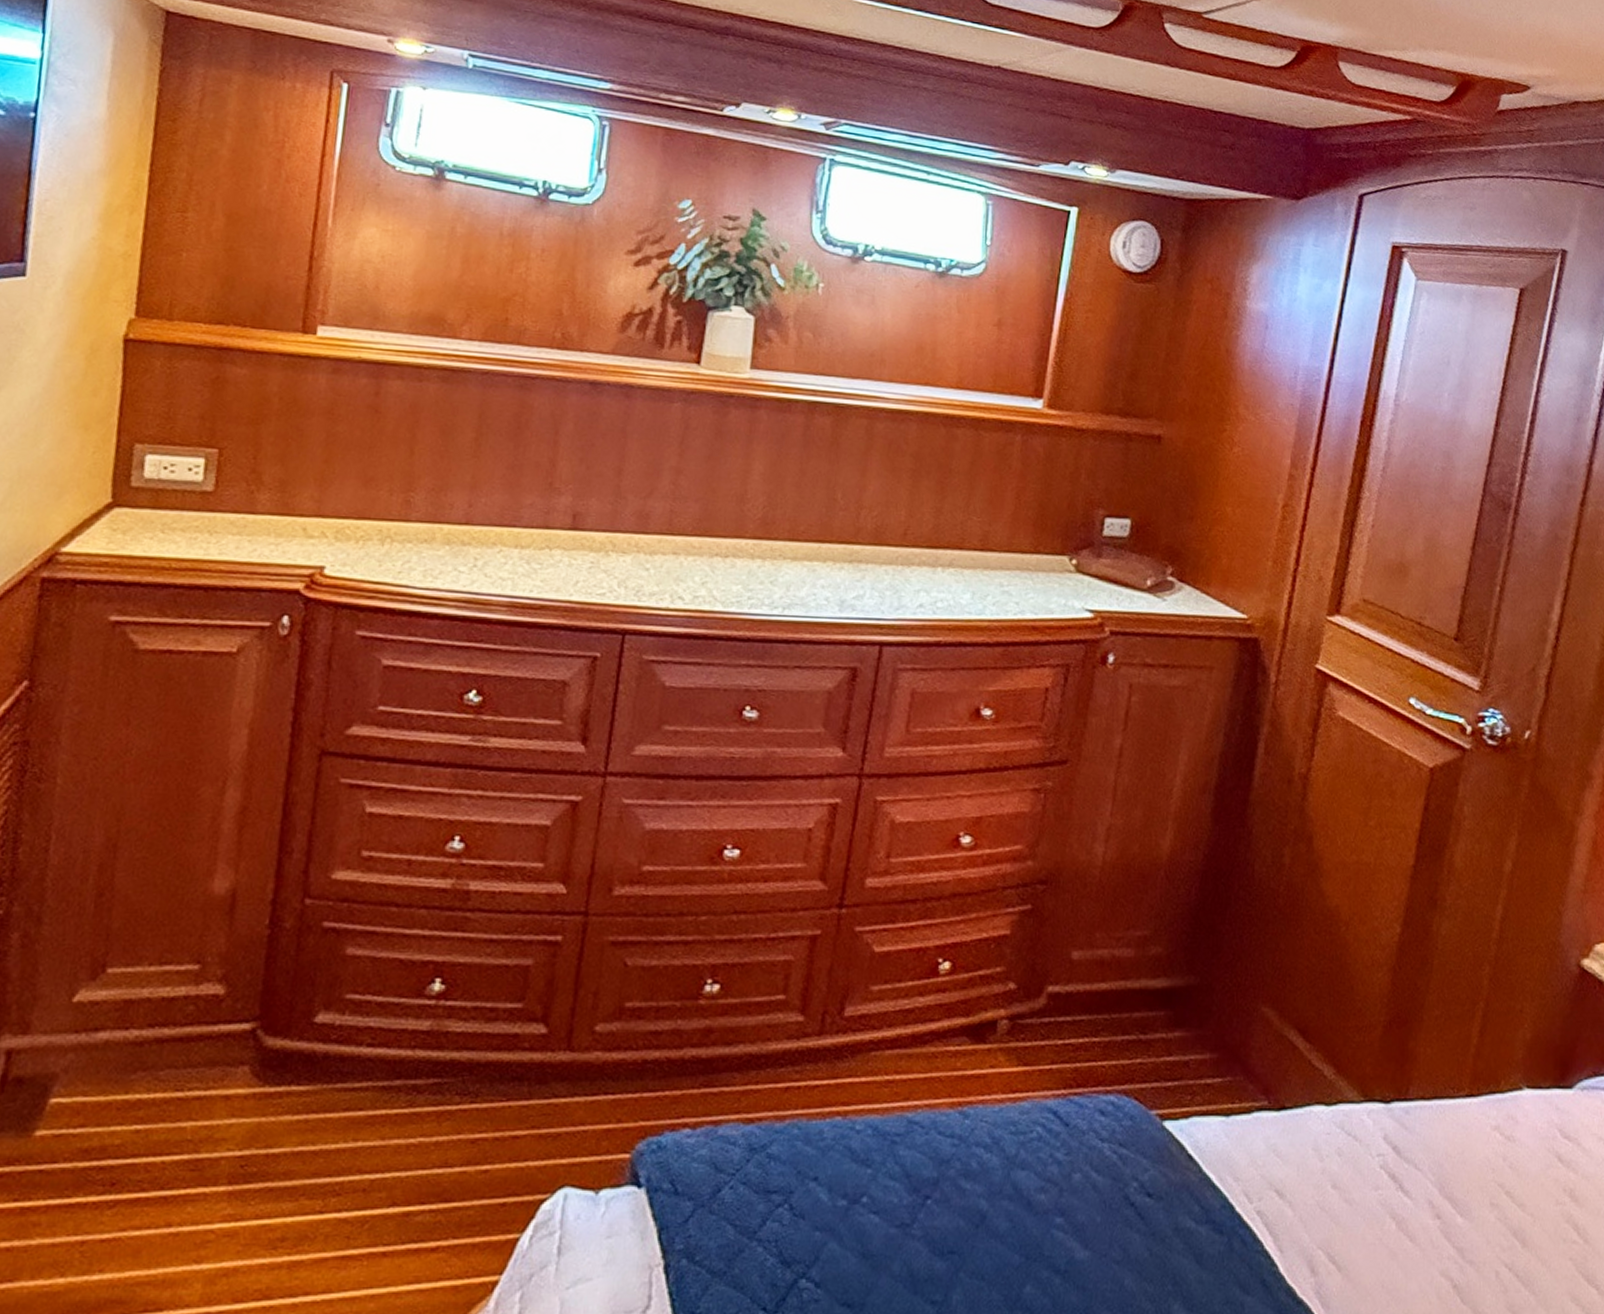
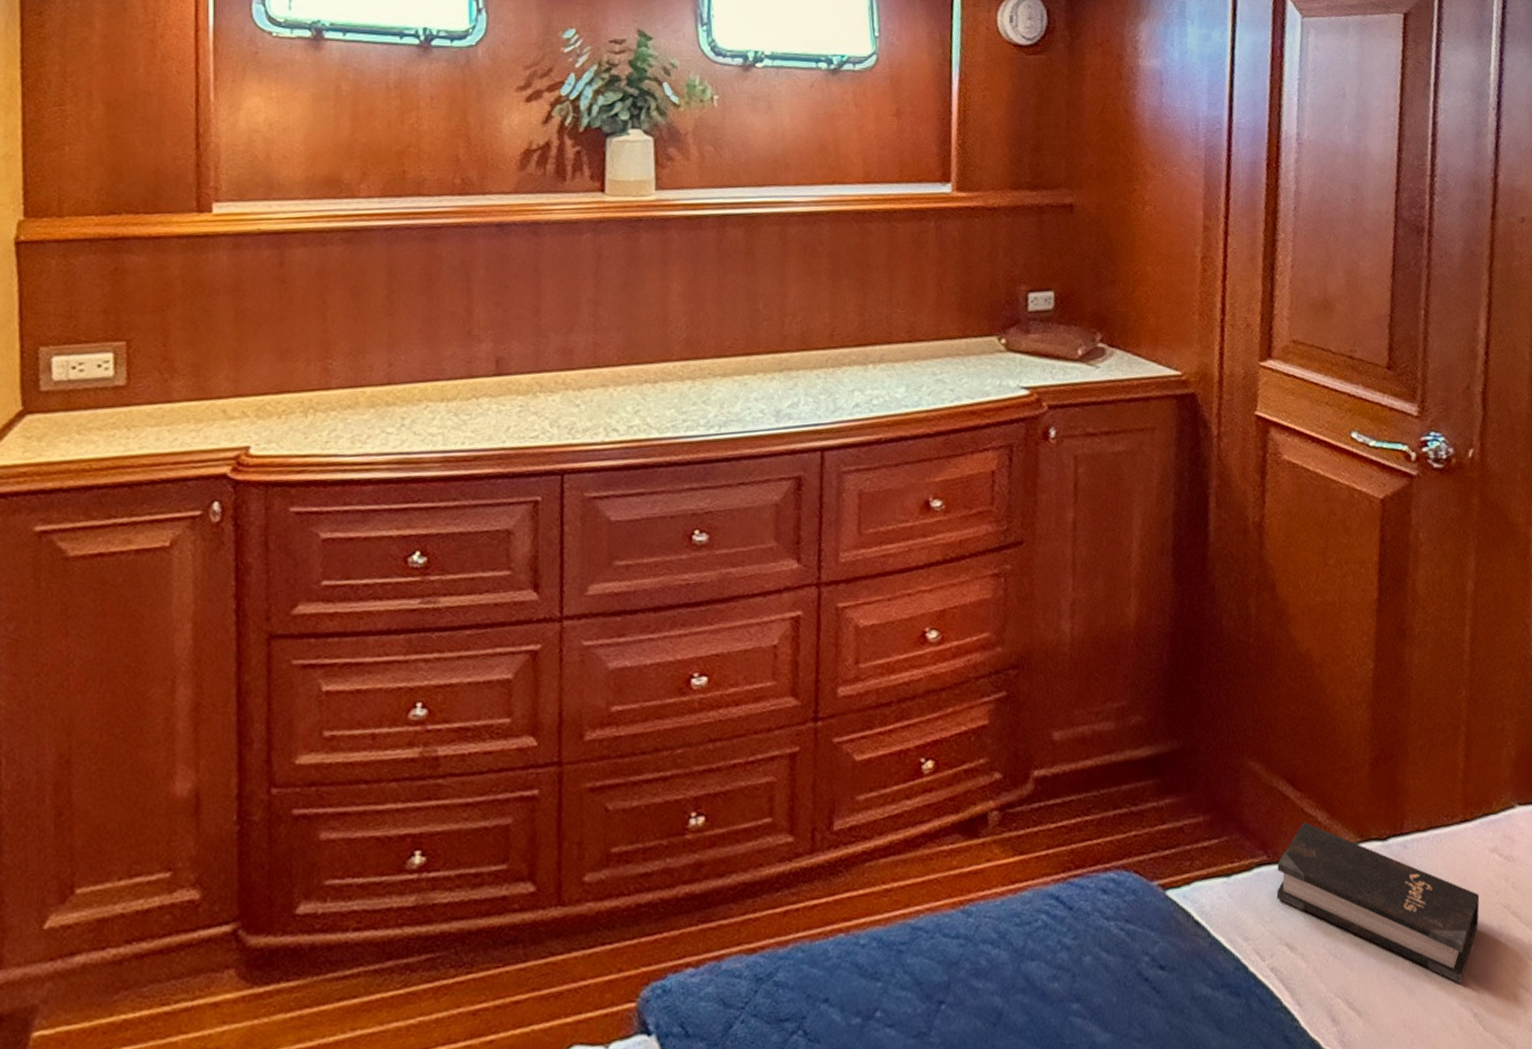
hardback book: none [1272,1074,1475,1254] -> present [1276,822,1480,984]

